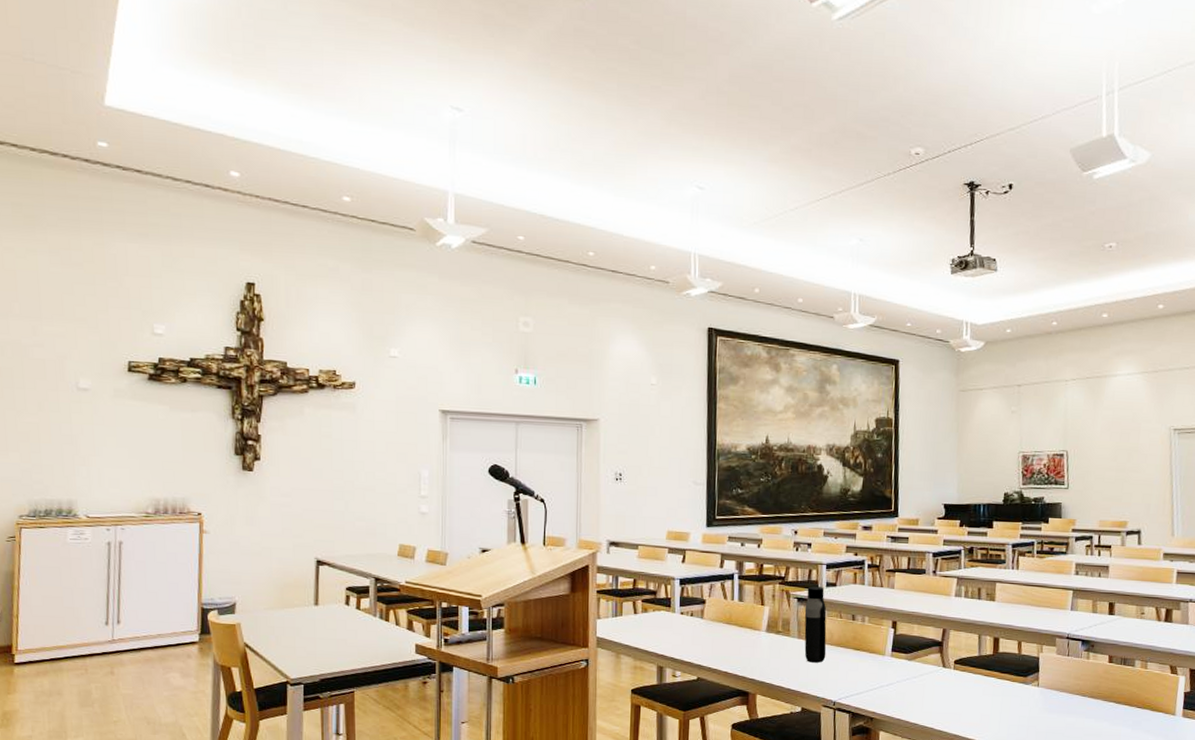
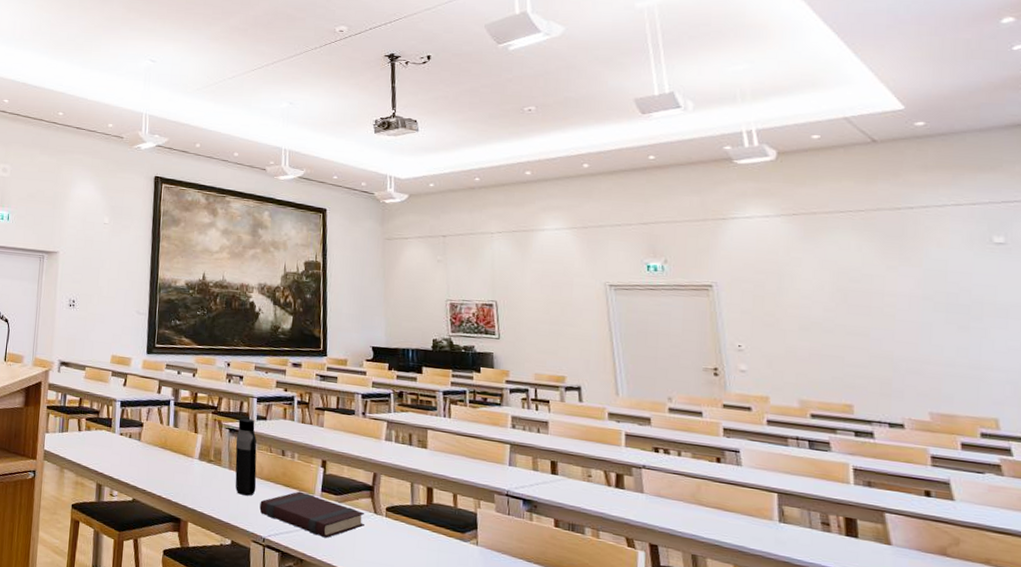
book: none [830,653,934,695] -> present [259,491,366,538]

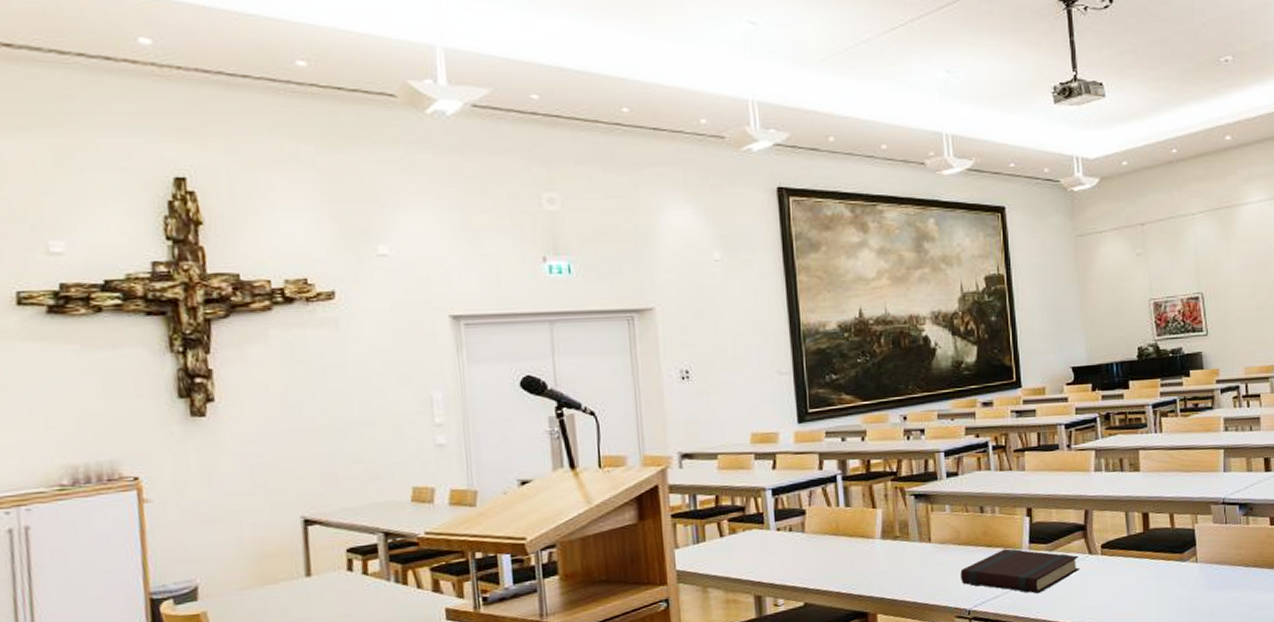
water bottle: present [235,418,257,496] -> none [924,478,954,568]

